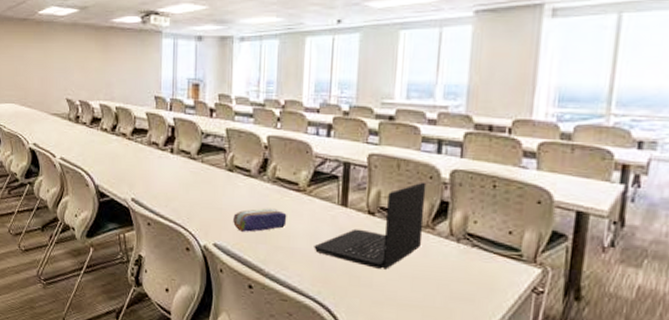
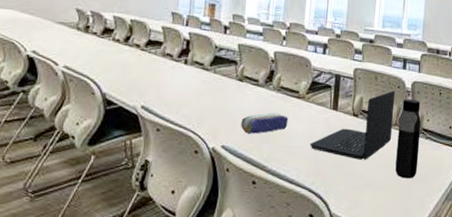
water bottle: none [427,193,465,298] -> present [395,99,422,179]

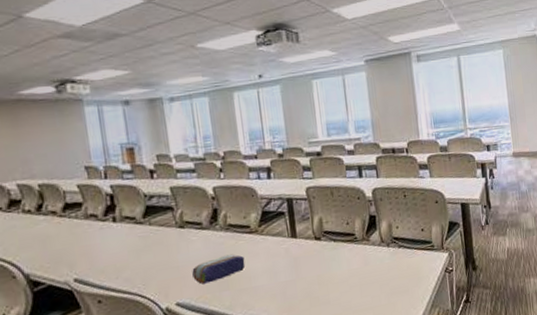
laptop: present [310,90,396,160] -> none [274,203,362,286]
water bottle: present [395,99,422,179] -> none [365,208,396,295]

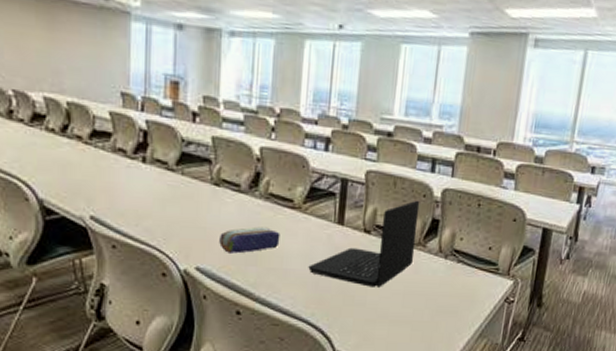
laptop: none [274,203,362,286] -> present [308,200,420,287]

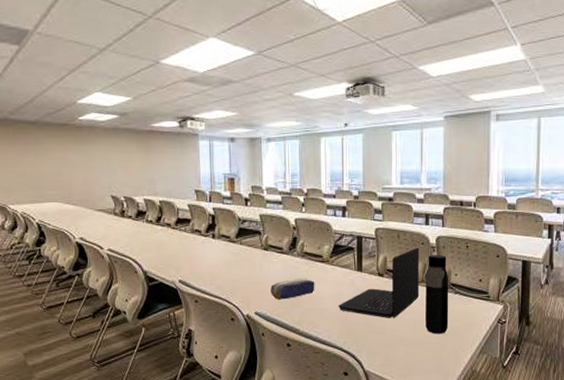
water bottle: none [417,211,453,311] -> present [425,255,449,334]

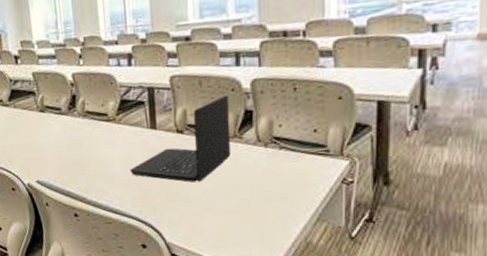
pencil case: present [271,278,315,300] -> none [51,140,102,166]
water bottle: present [425,255,449,334] -> none [238,102,272,200]

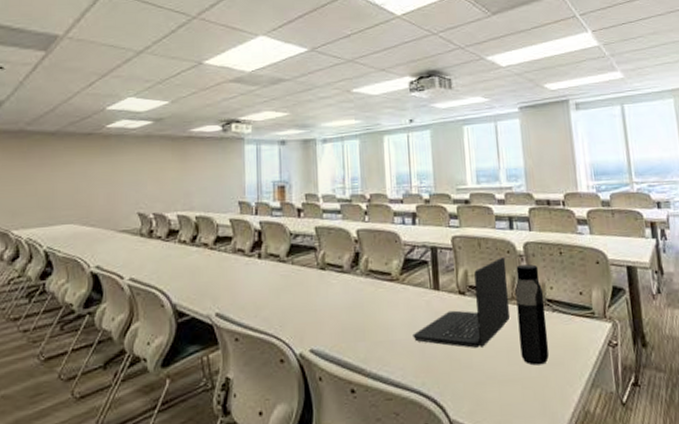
water bottle: none [238,102,272,200] -> present [515,264,549,366]

